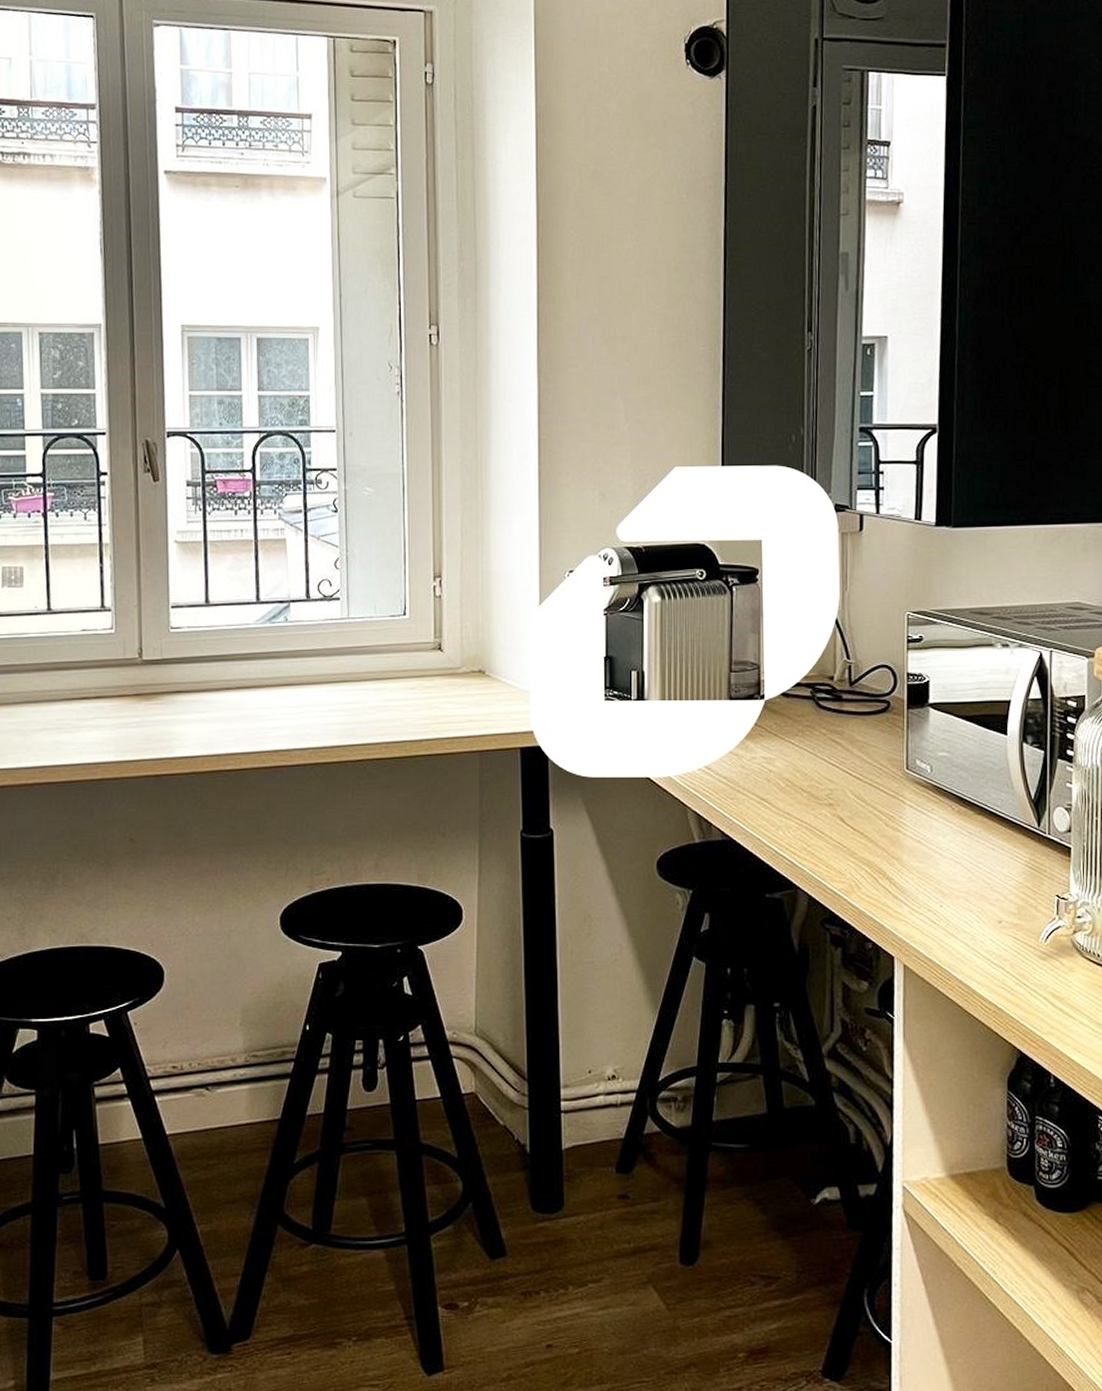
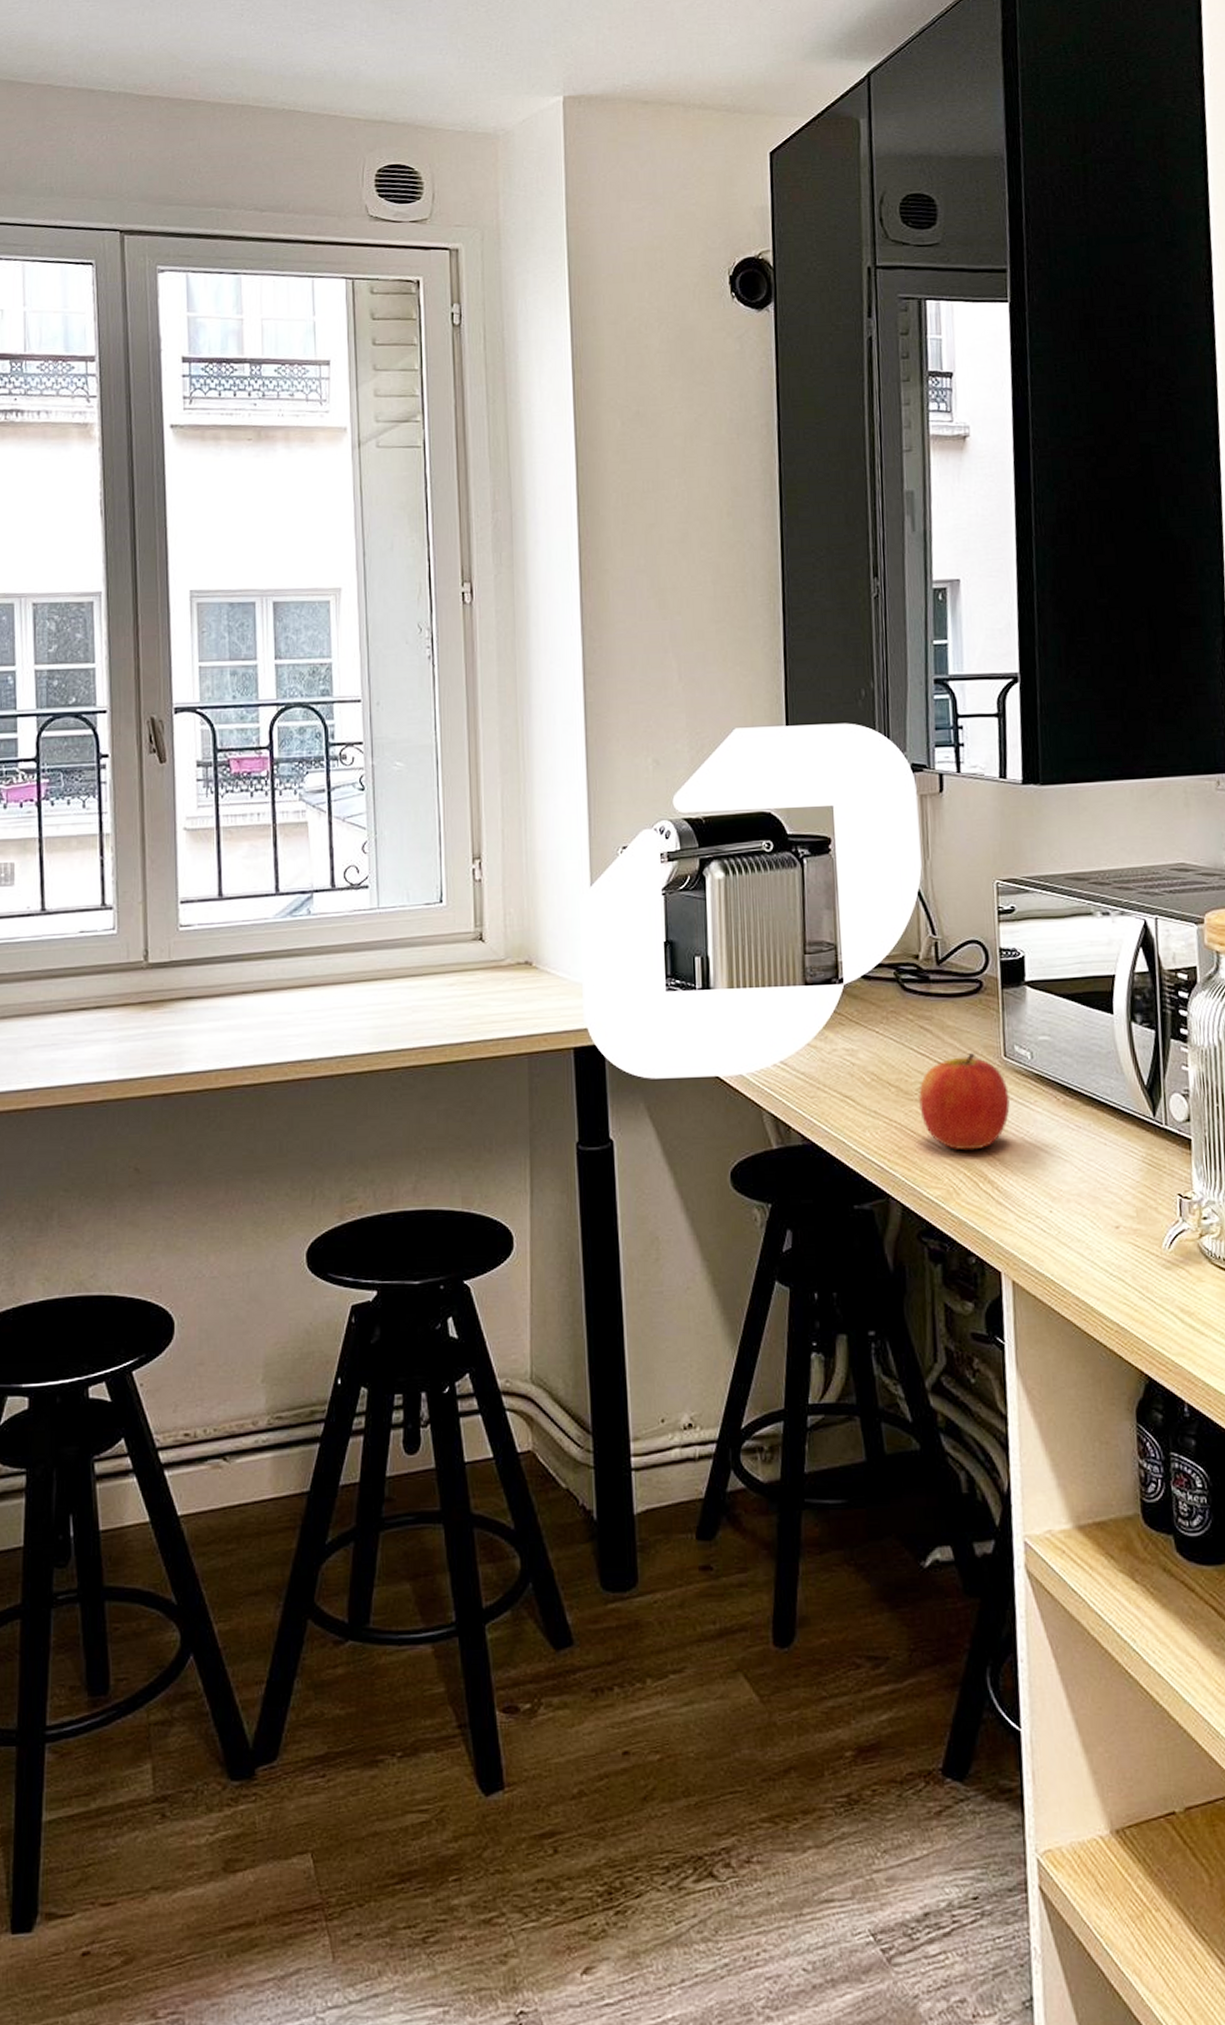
apple: none [828,765,910,850] -> present [919,1053,1011,1151]

